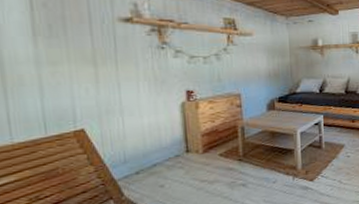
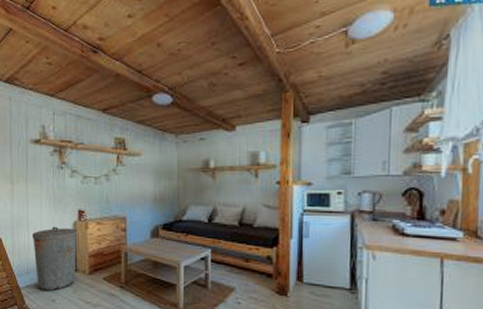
trash can: none [129,109,187,179] -> present [33,226,78,292]

